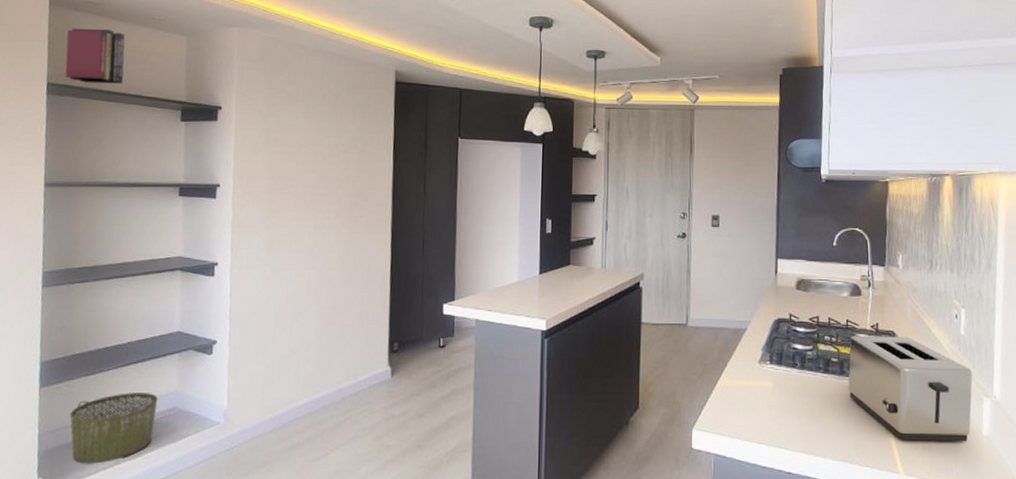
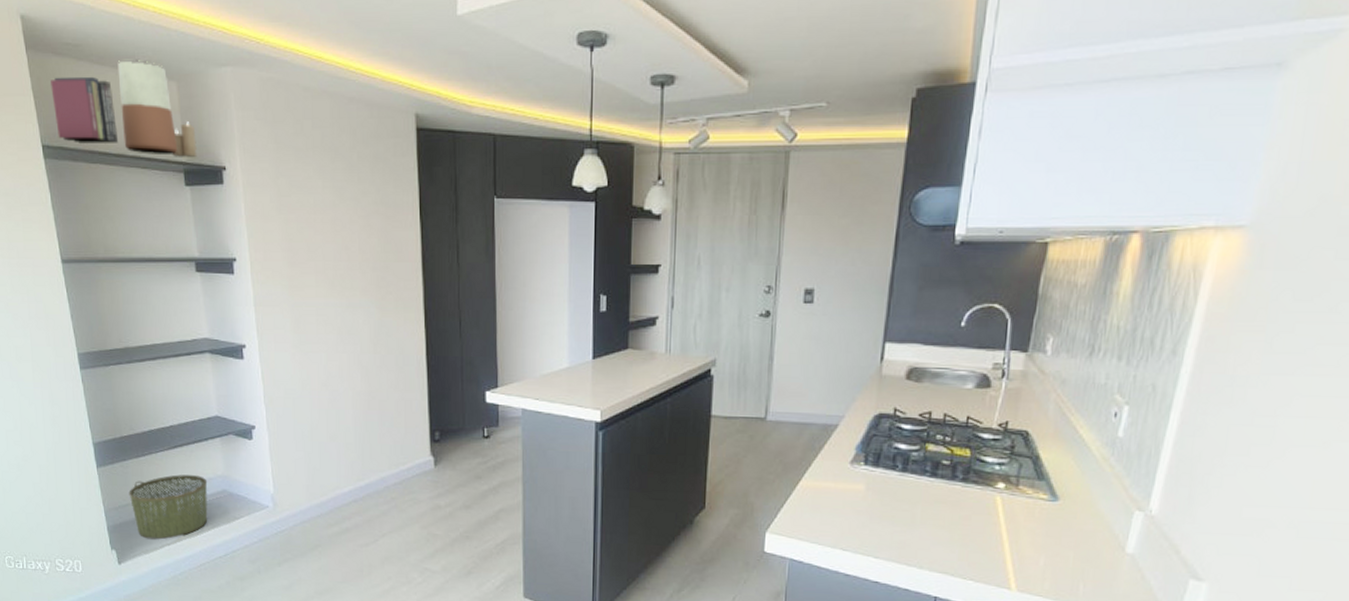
vase: none [128,17,179,95] -> present [117,59,178,154]
candle: none [172,69,198,98] -> present [172,122,197,157]
toaster: present [848,335,973,442] -> none [959,435,1126,560]

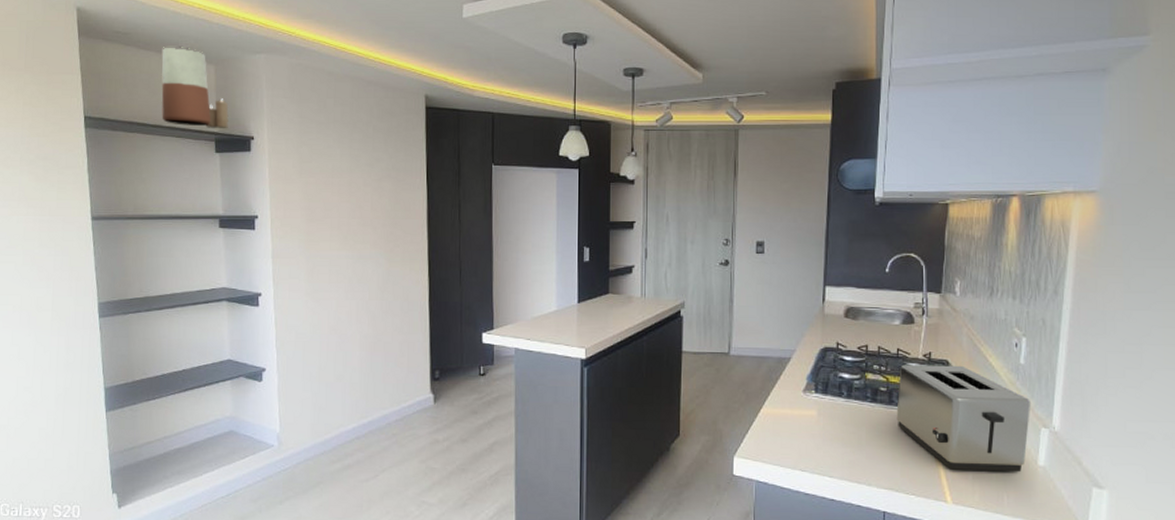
books: present [51,76,119,144] -> none [98,59,157,116]
basket: present [129,474,208,540] -> none [135,417,216,482]
toaster: none [959,435,1126,560] -> present [896,364,1031,472]

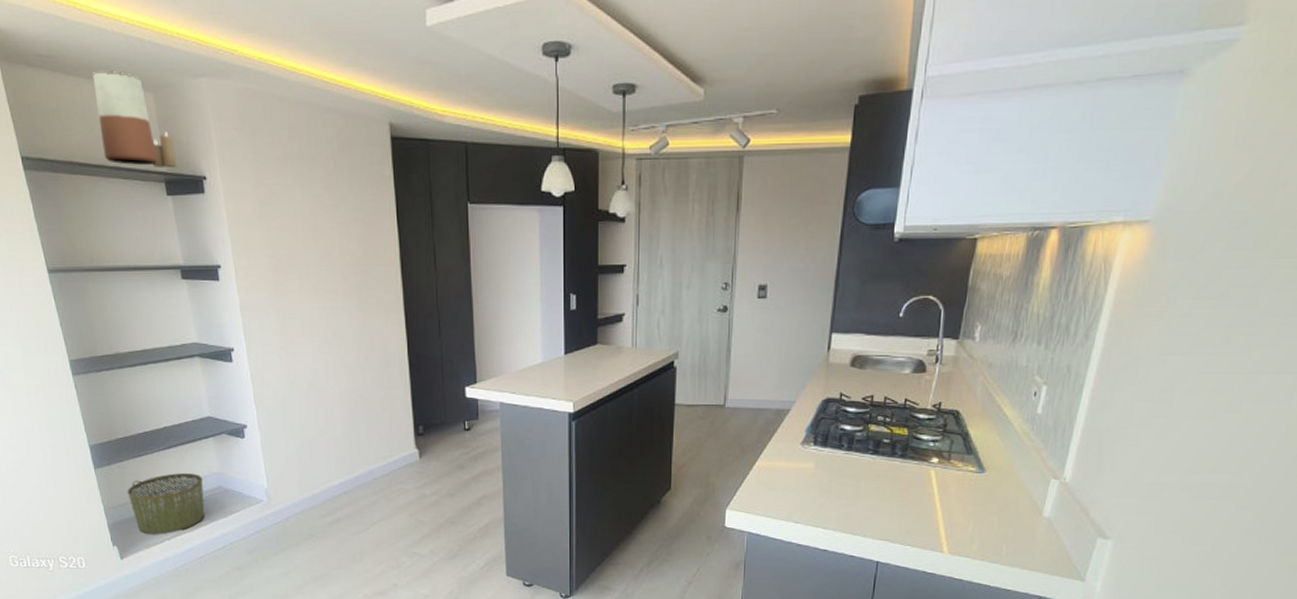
basket: none [135,417,216,482] -> present [127,473,205,535]
toaster: present [896,364,1031,472] -> none [898,415,1044,523]

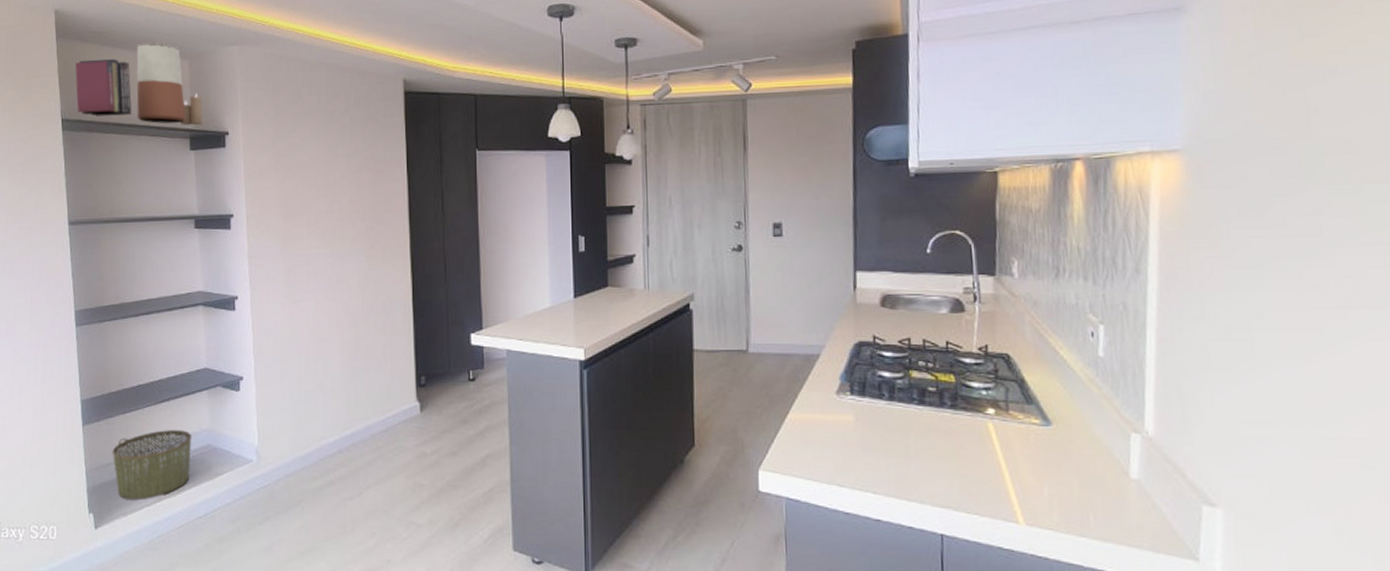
books: none [26,87,98,155] -> present [75,58,132,116]

